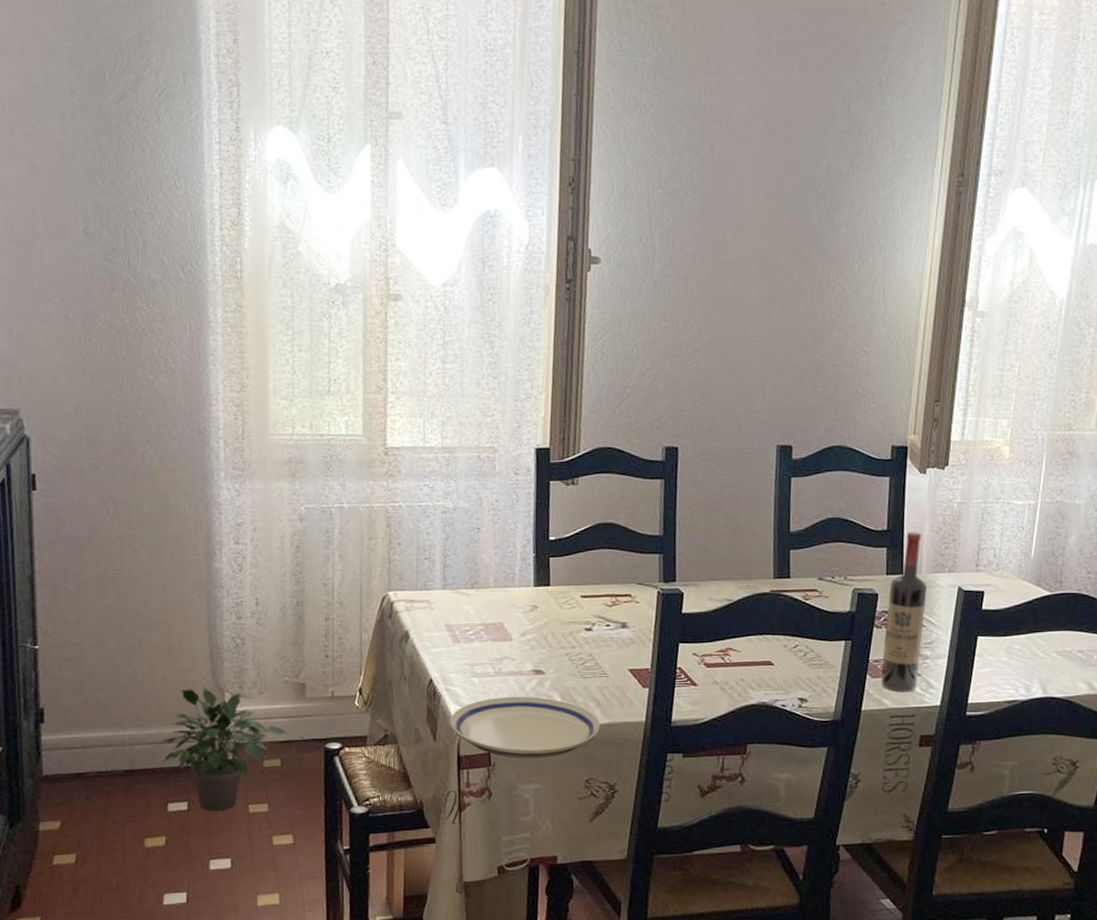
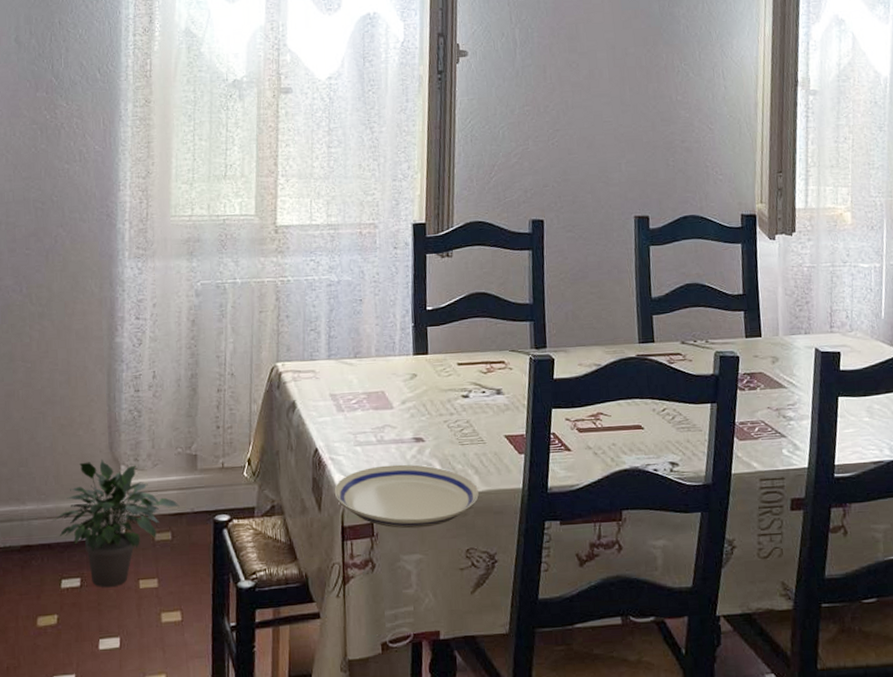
wine bottle: present [880,531,928,693] -> none [747,295,786,455]

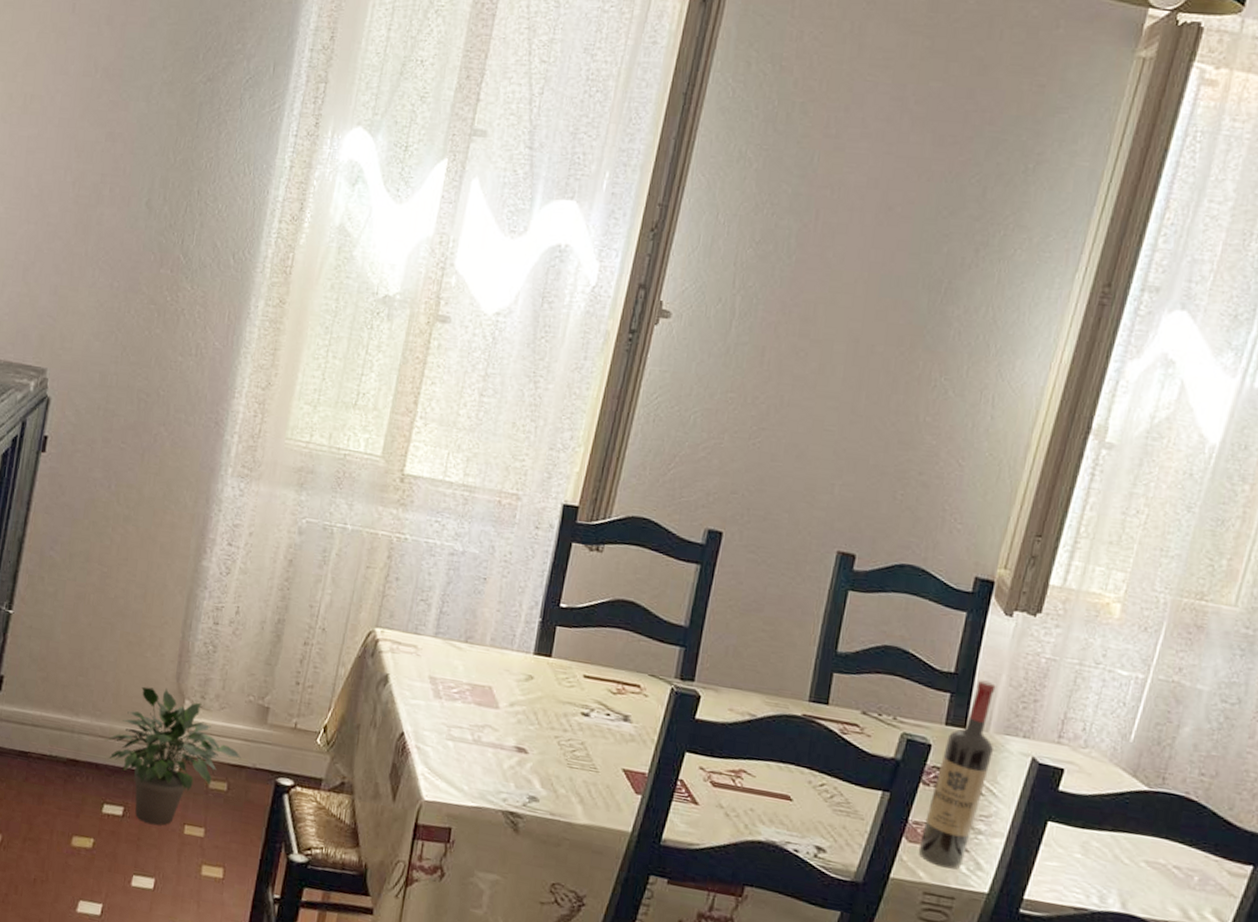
plate: present [334,464,479,529] -> none [413,767,579,849]
wine bottle: none [747,295,786,455] -> present [918,680,996,869]

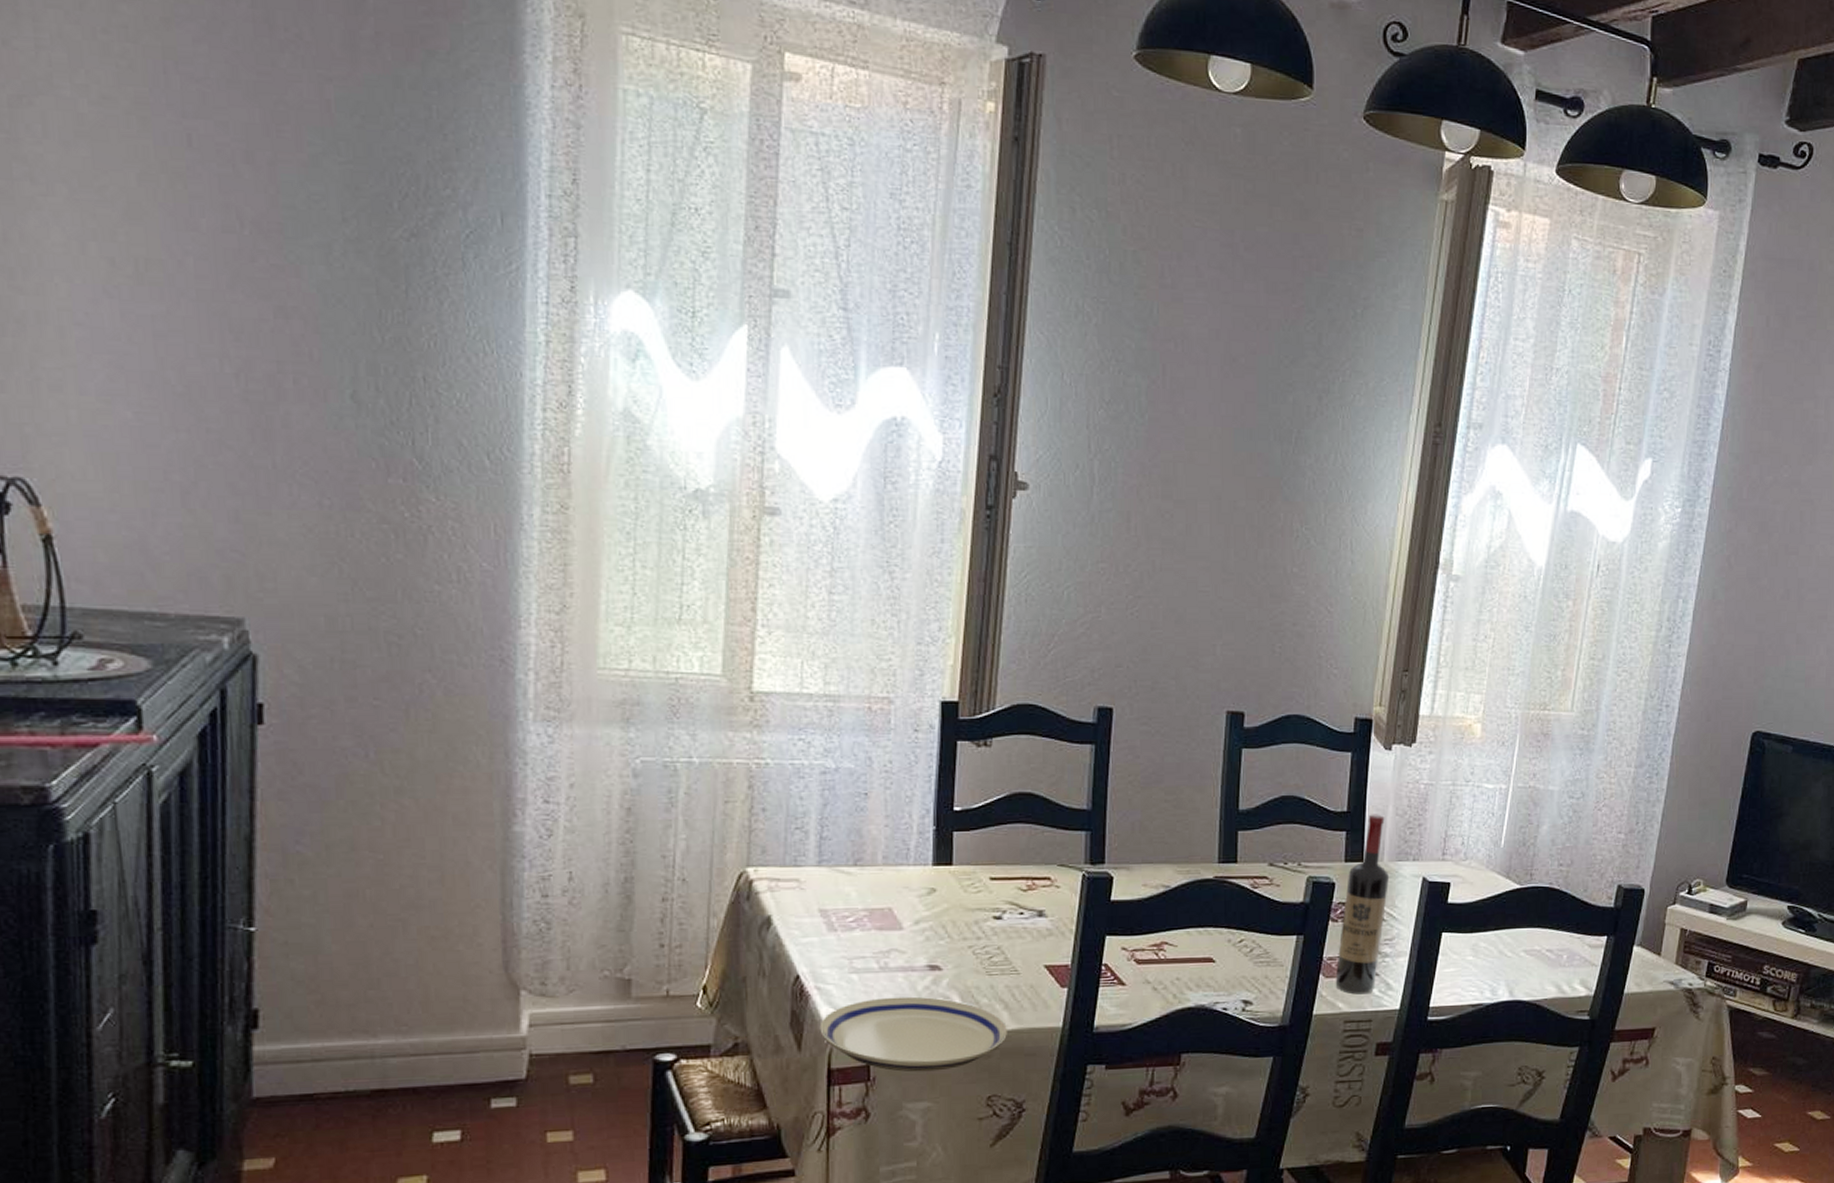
potted plant: present [104,686,241,826] -> none [419,981,605,1142]
plate: none [413,767,579,849] -> present [819,996,1007,1072]

